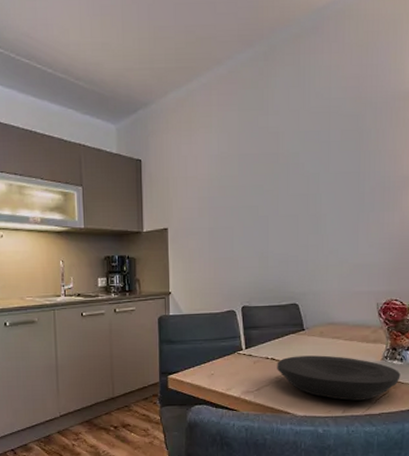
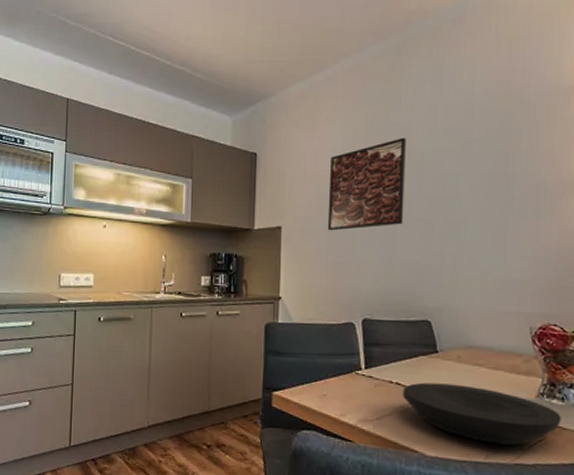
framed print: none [208,141,274,230] -> present [327,137,406,231]

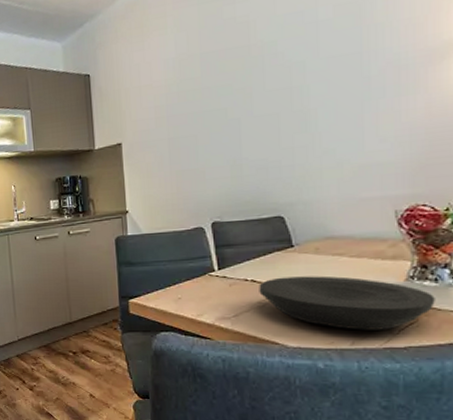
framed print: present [327,137,406,231] -> none [165,32,247,140]

